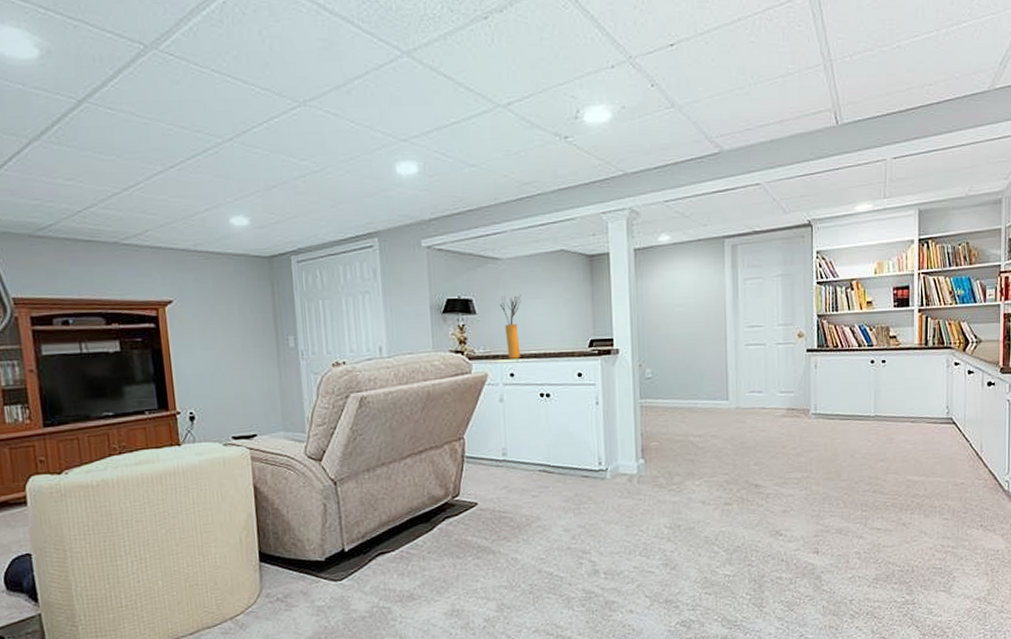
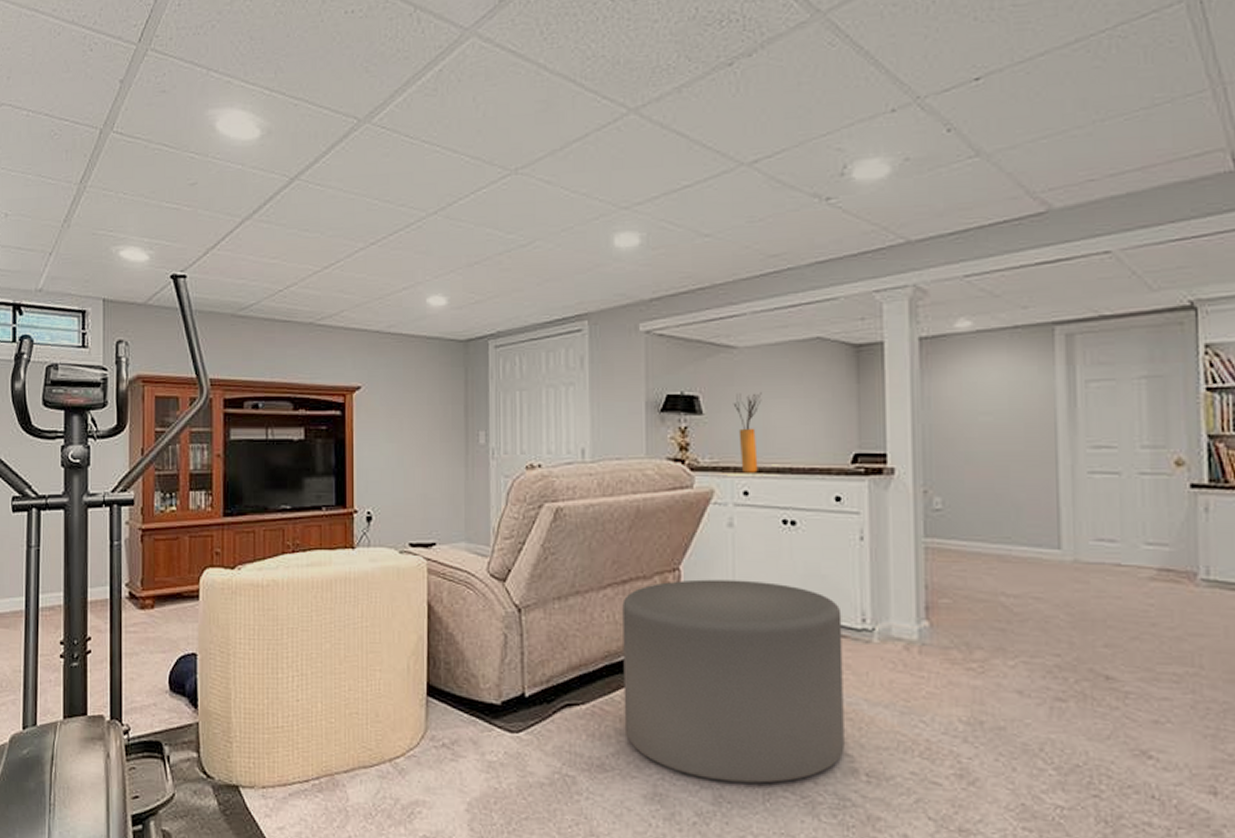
pouf: none [420,442,589,594] -> present [622,579,845,784]

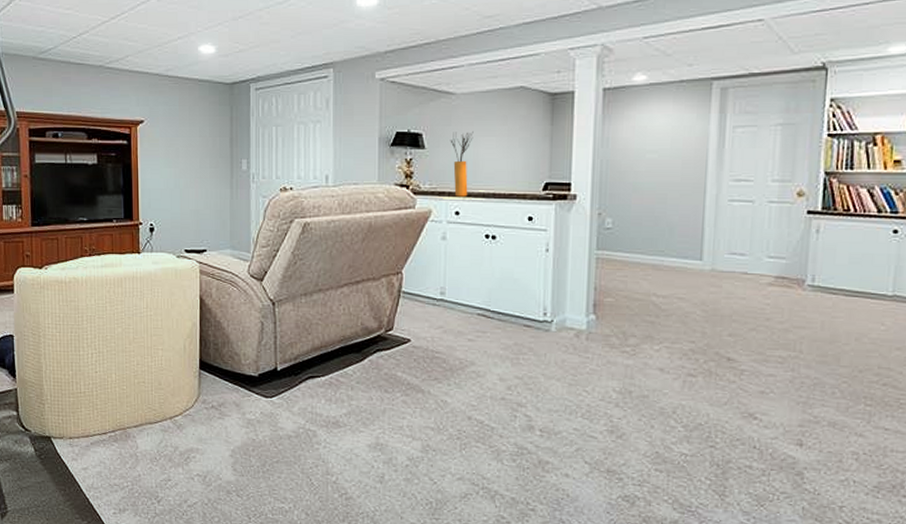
pouf: present [622,579,845,784] -> none [355,281,528,437]

